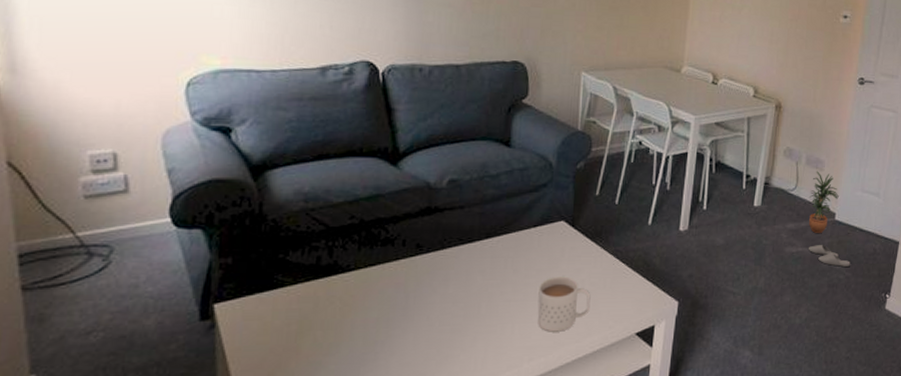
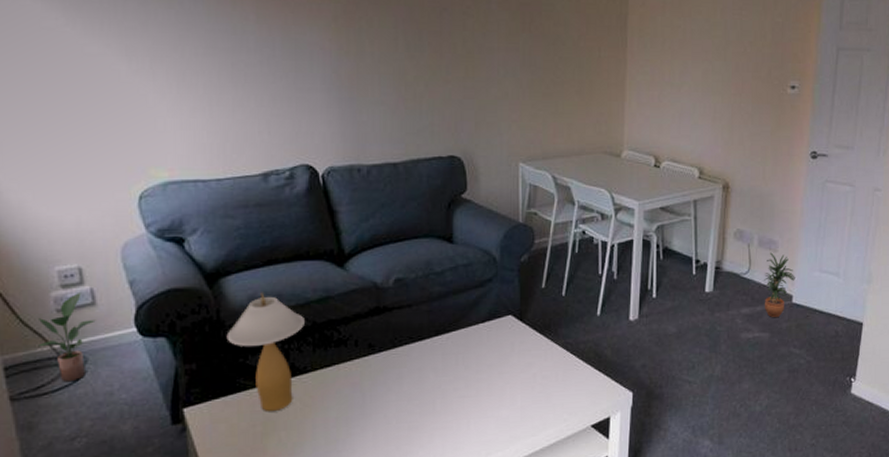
potted plant: none [59,179,127,272] -> present [38,293,96,382]
table lamp: none [267,187,352,311] -> present [226,292,304,412]
mug: present [537,276,591,332] -> none [491,371,544,427]
slippers: present [809,244,850,268] -> none [766,328,811,352]

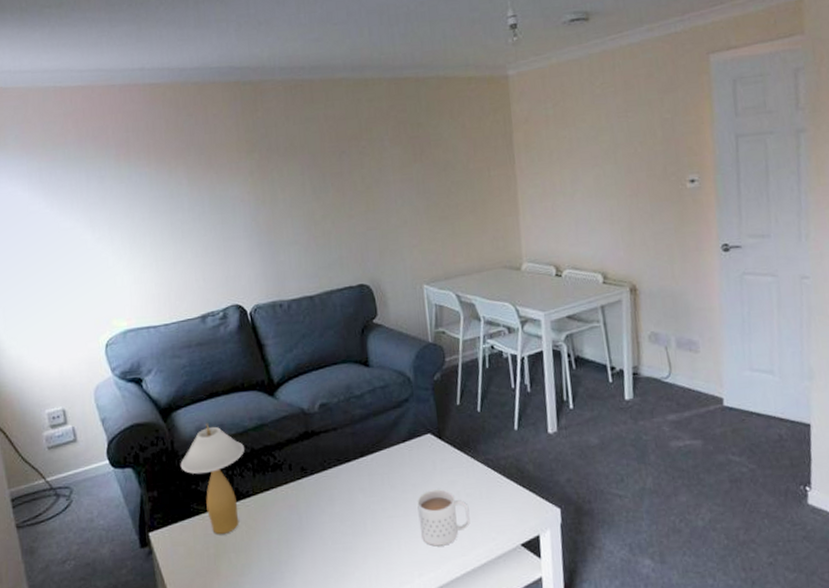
potted plant: present [38,293,96,382] -> none [35,431,78,511]
mug: none [491,371,544,427] -> present [417,489,471,547]
potted plant: present [764,252,795,317] -> none [687,353,724,423]

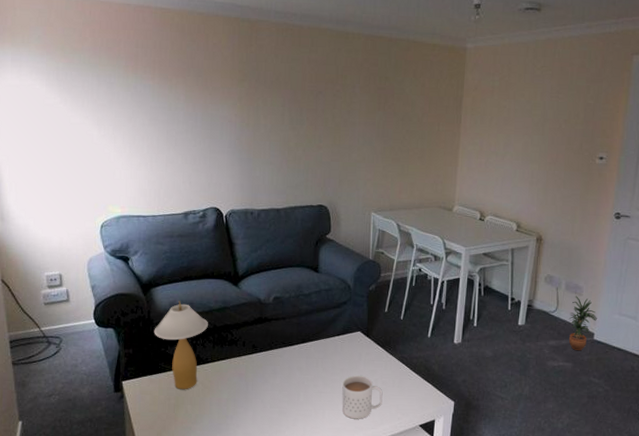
potted plant: none [687,353,724,423] -> present [568,296,597,350]

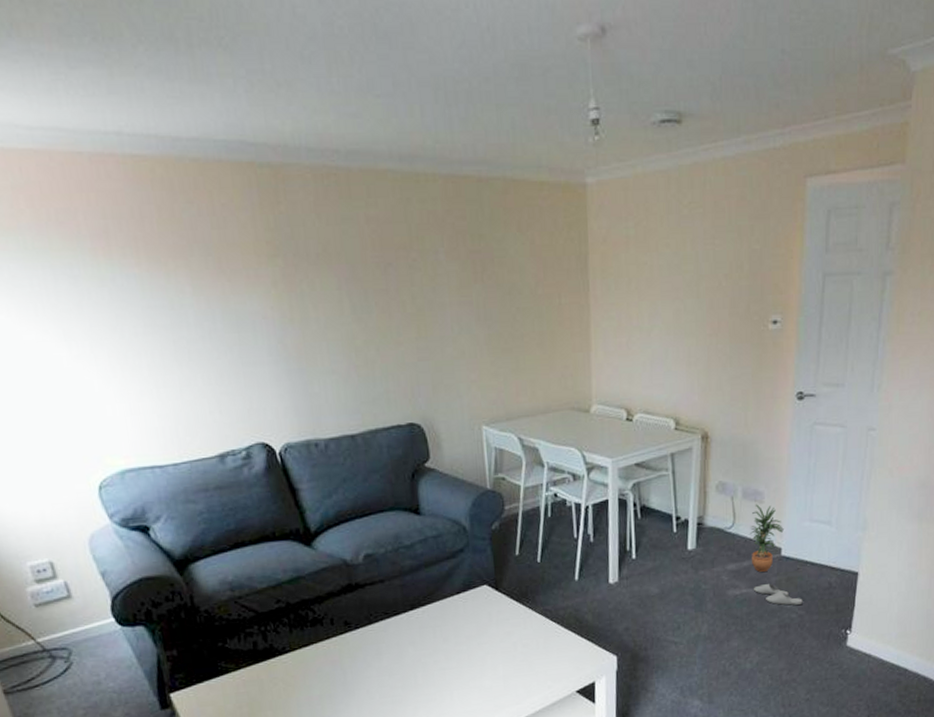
table lamp: present [154,300,208,390] -> none [202,575,279,693]
mug: present [342,375,383,419] -> none [471,640,526,696]
slippers: none [569,360,609,382] -> present [754,583,803,606]

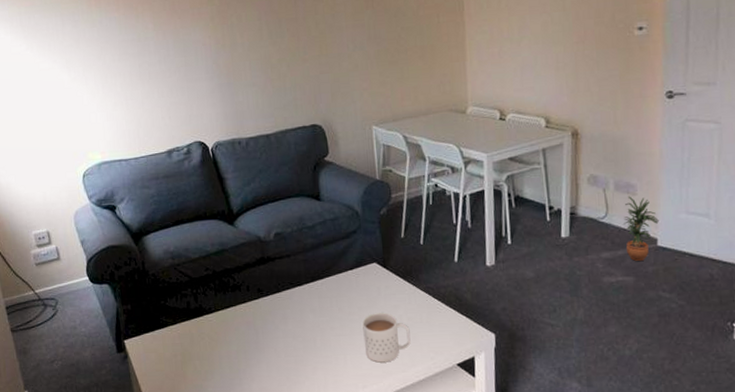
mug: none [471,640,526,696] -> present [362,313,411,363]
slippers: present [754,583,803,606] -> none [630,272,683,296]

